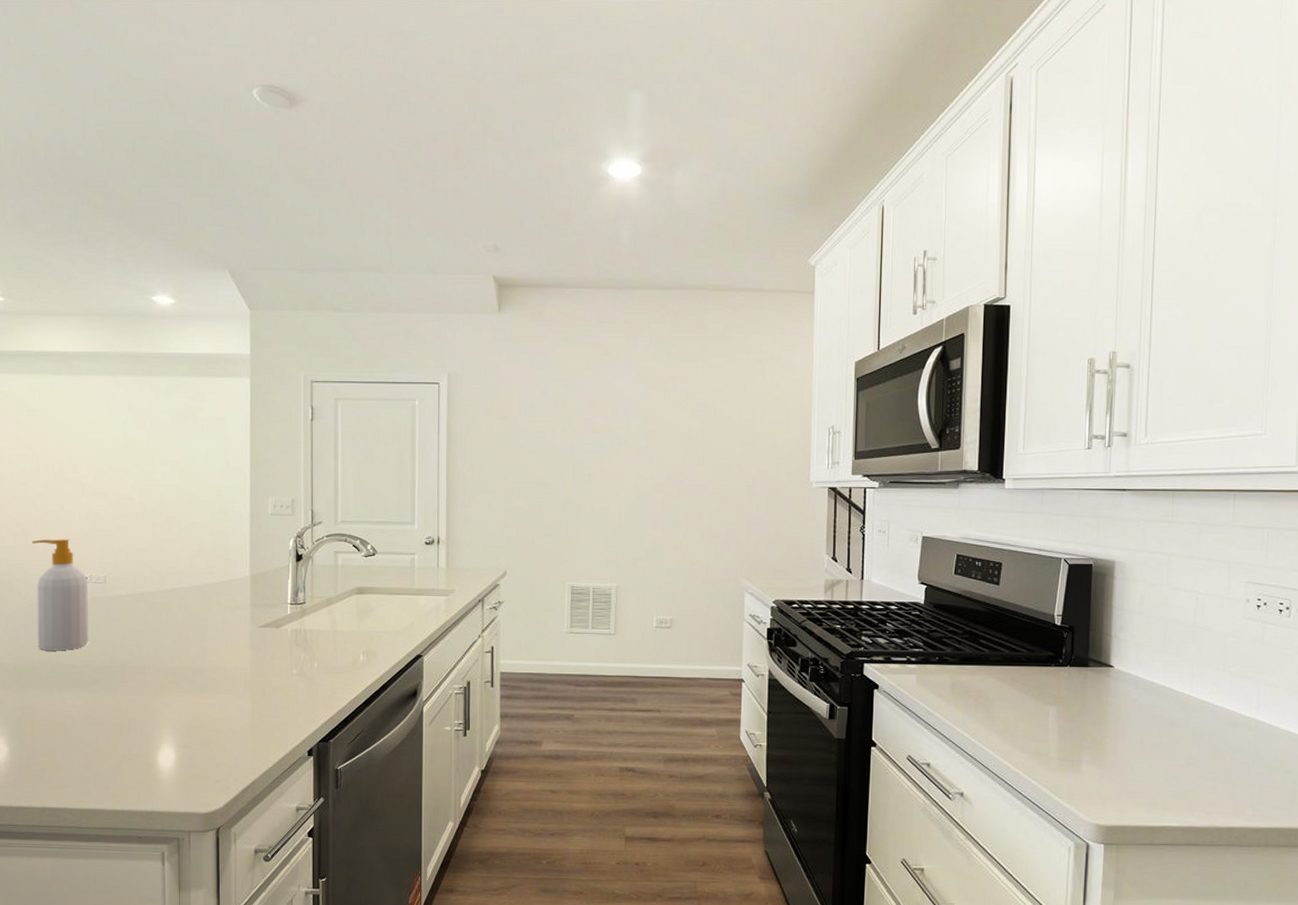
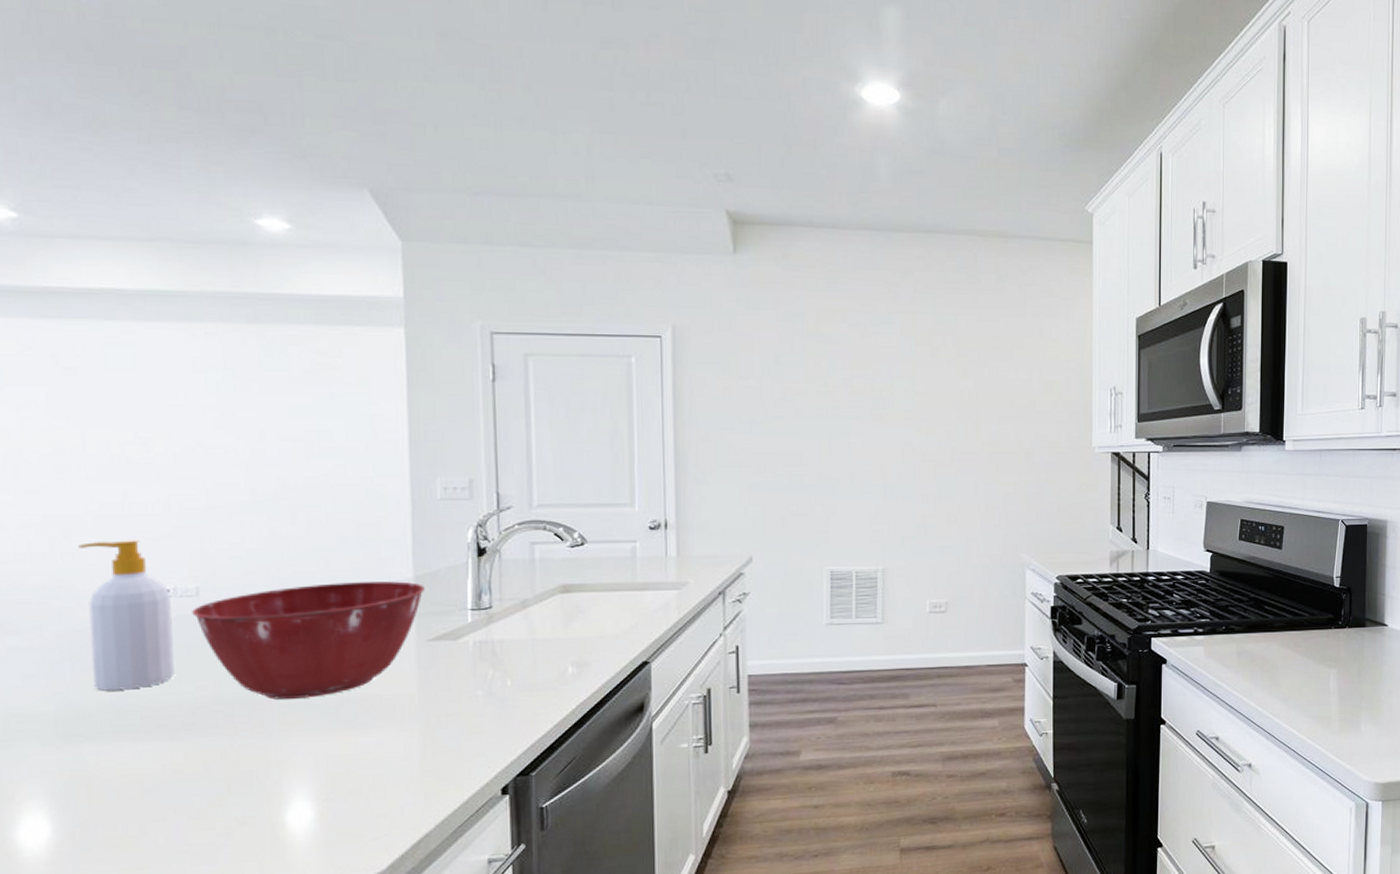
mixing bowl: none [101,577,258,666] -> present [192,581,425,700]

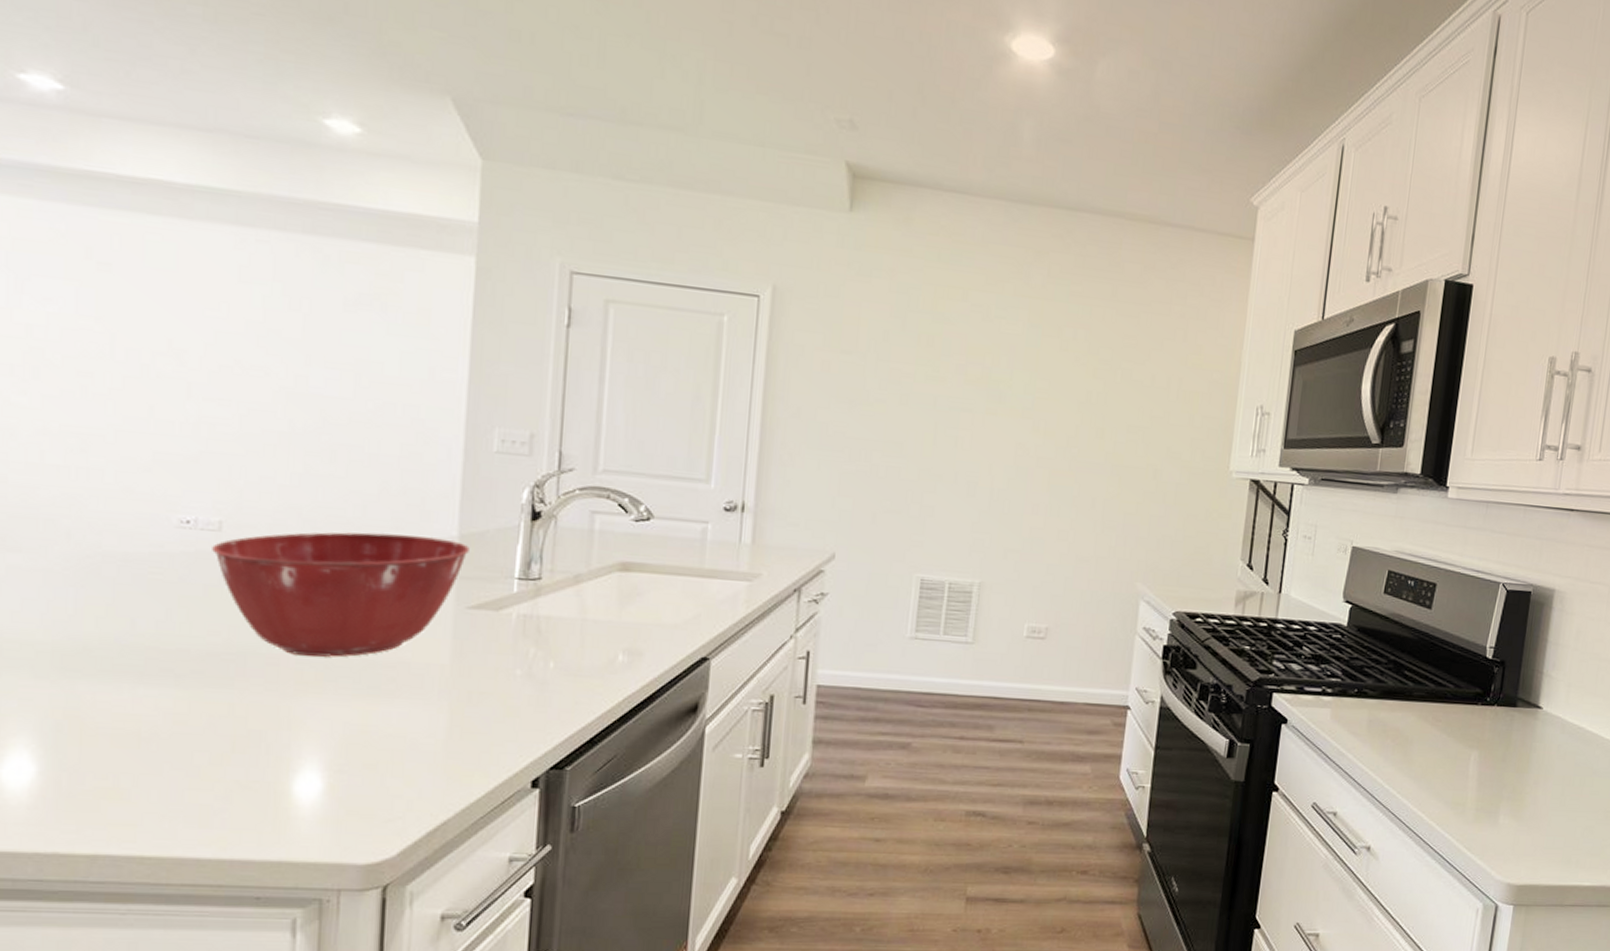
soap bottle: present [78,540,175,691] -> none [95,459,190,627]

